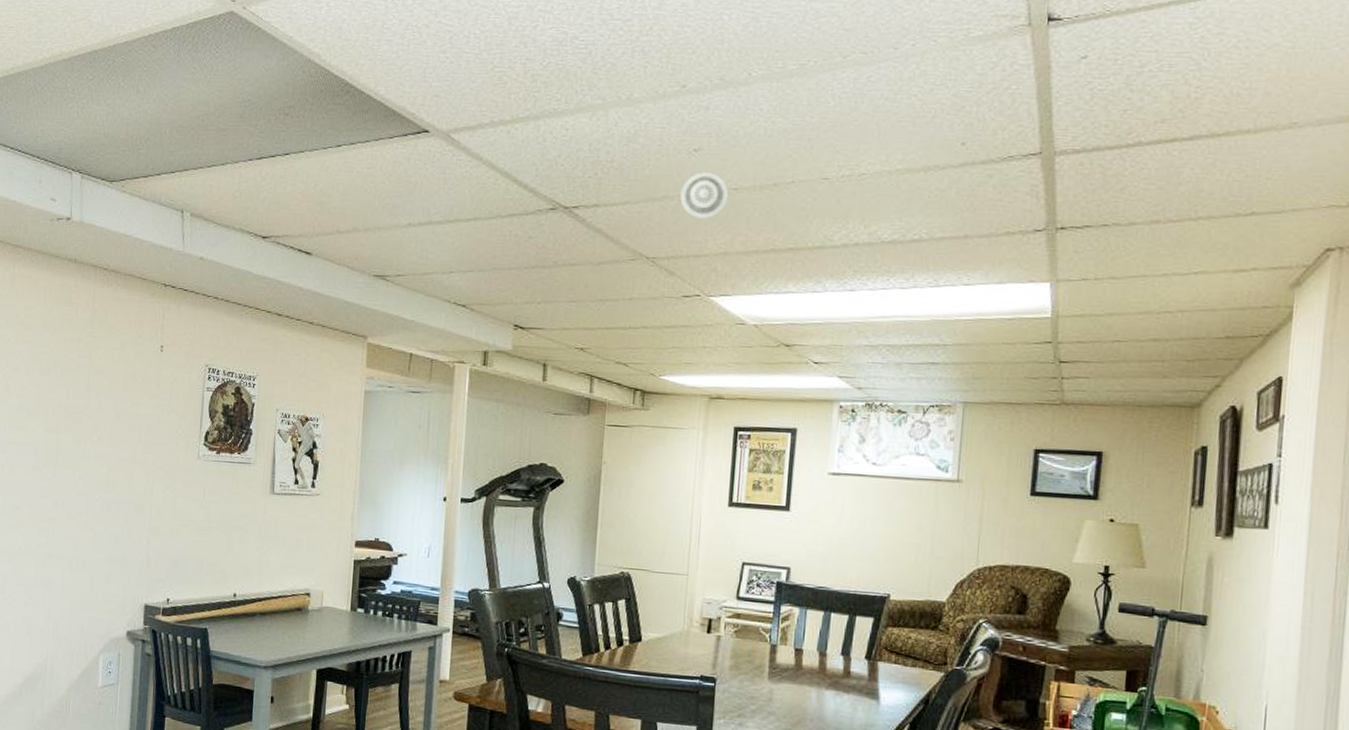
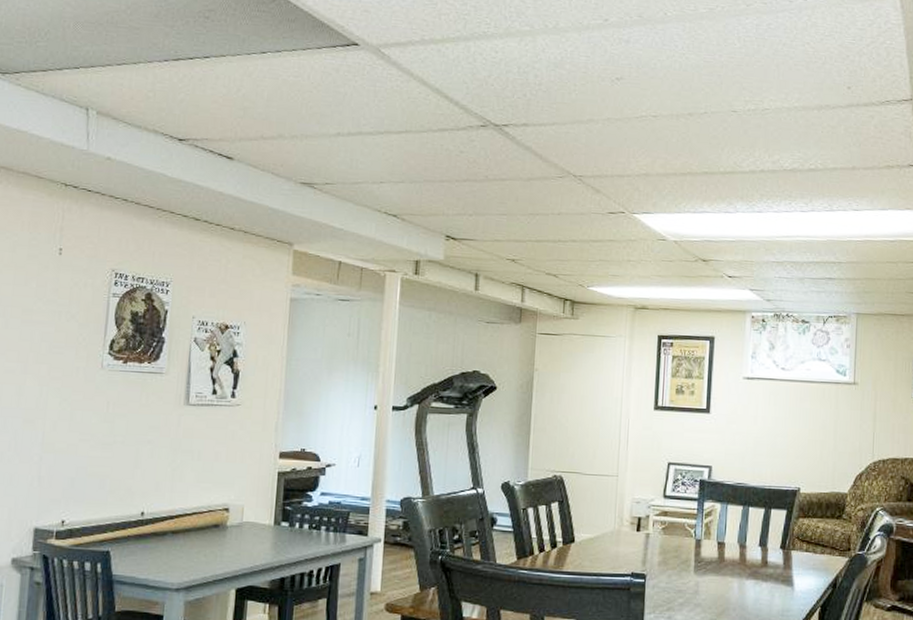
smoke detector: present [680,172,728,219] -> none [604,99,648,142]

